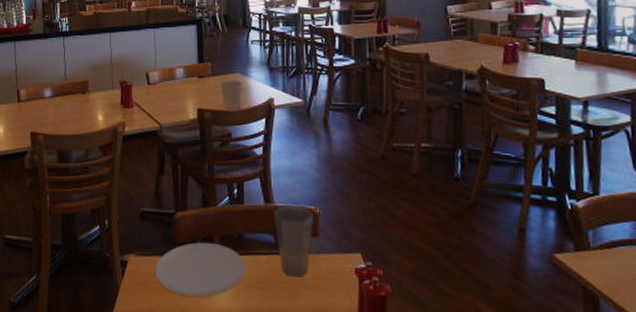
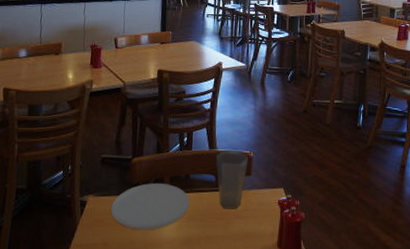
dixie cup: present [221,80,243,110] -> none [179,47,198,72]

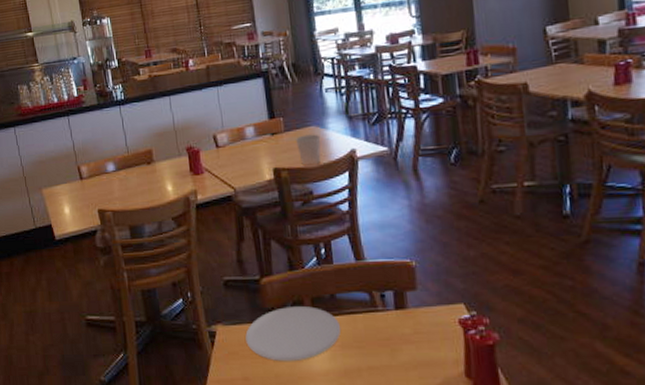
dixie cup: none [179,47,198,72] -> present [296,134,322,167]
cup: present [216,149,248,210] -> none [365,259,410,333]

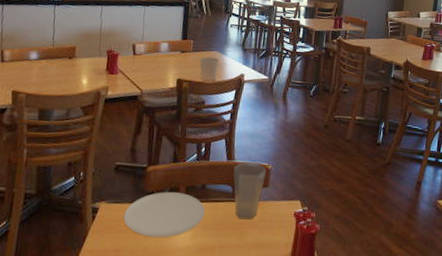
cup: none [365,259,410,333] -> present [233,161,266,220]

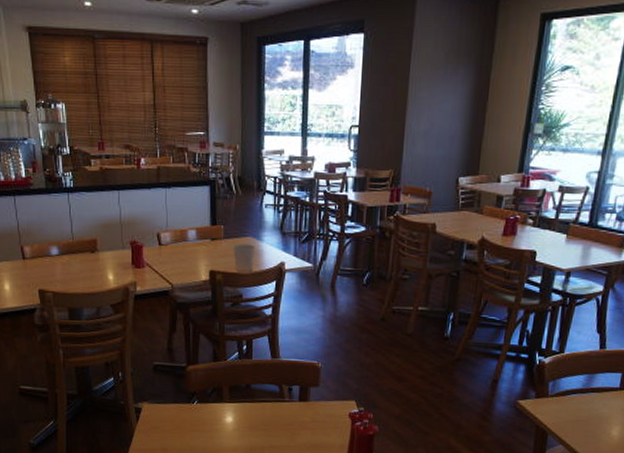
plate: present [124,192,205,238] -> none [168,392,252,438]
cup: present [233,161,266,220] -> none [279,359,315,421]

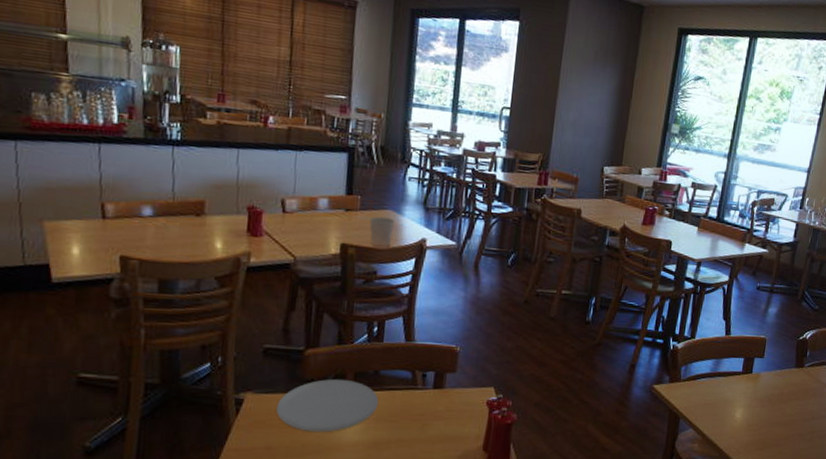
plate: none [168,392,252,438] -> present [276,379,379,433]

